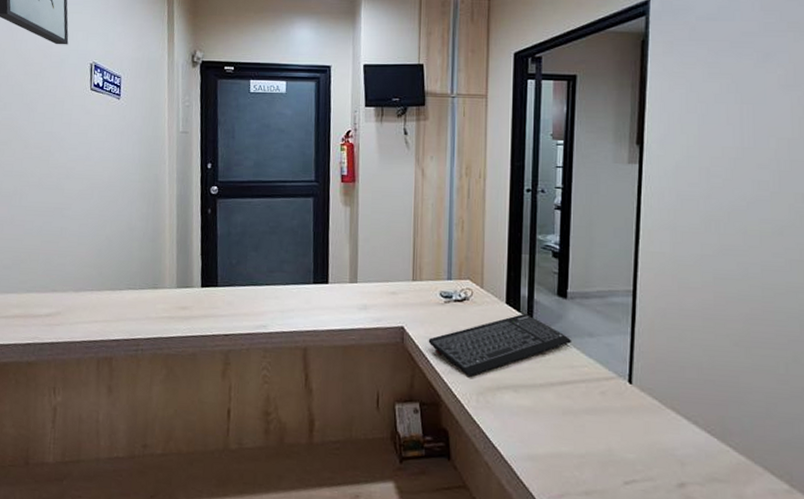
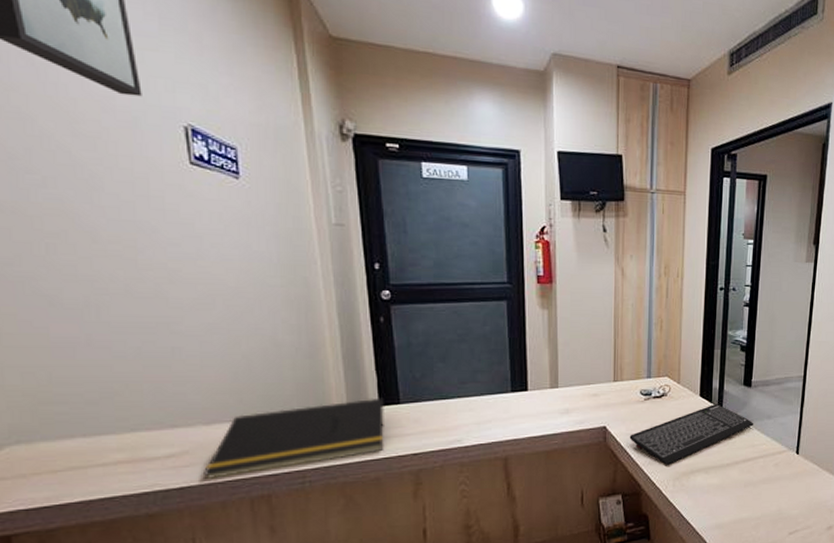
notepad: none [68,279,205,338] -> present [204,397,384,478]

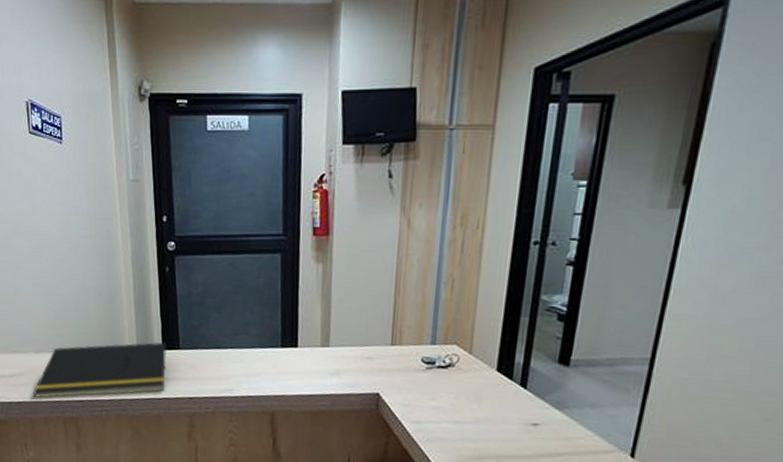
keyboard: present [629,403,754,466] -> none [405,381,570,447]

